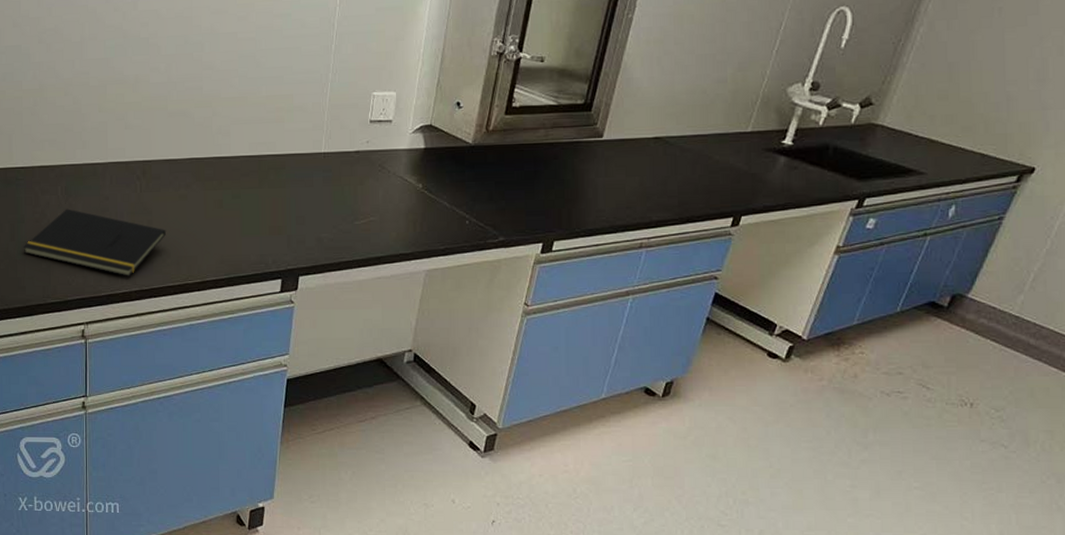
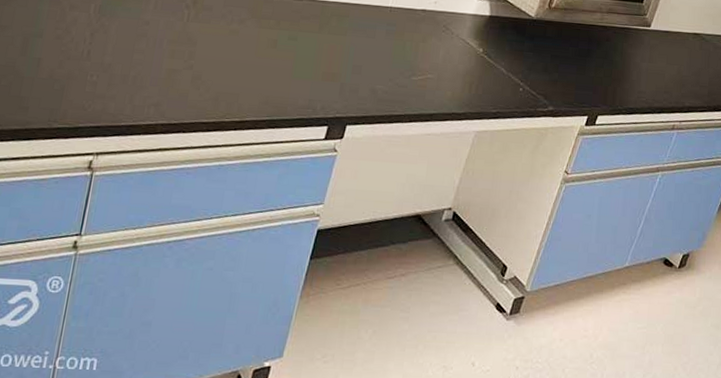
notepad: present [23,209,166,276] -> none [35,28,209,108]

